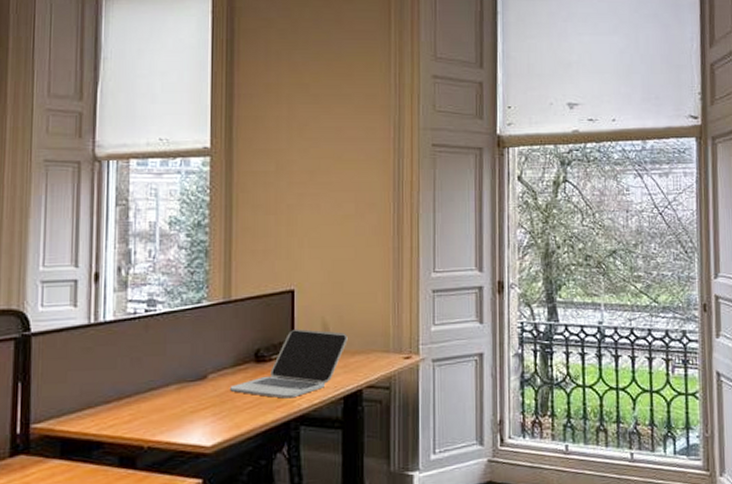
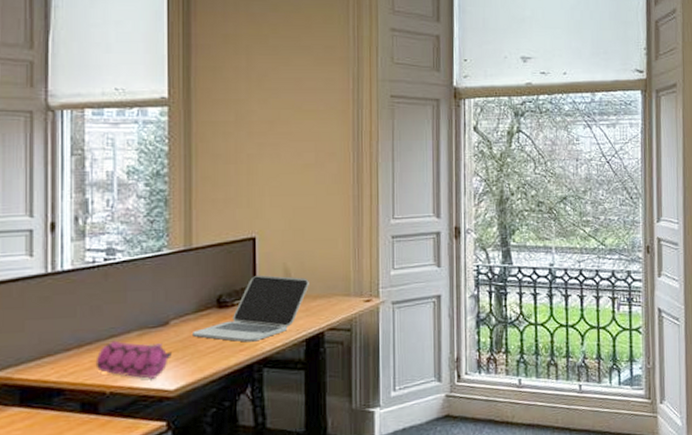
pencil case: none [134,393,209,434] -> present [95,340,172,379]

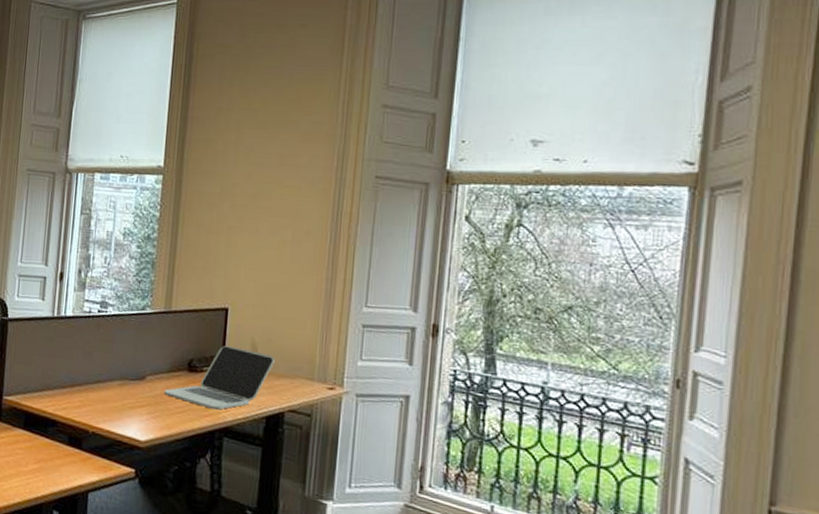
pencil case: present [95,340,172,379] -> none [83,386,145,427]

